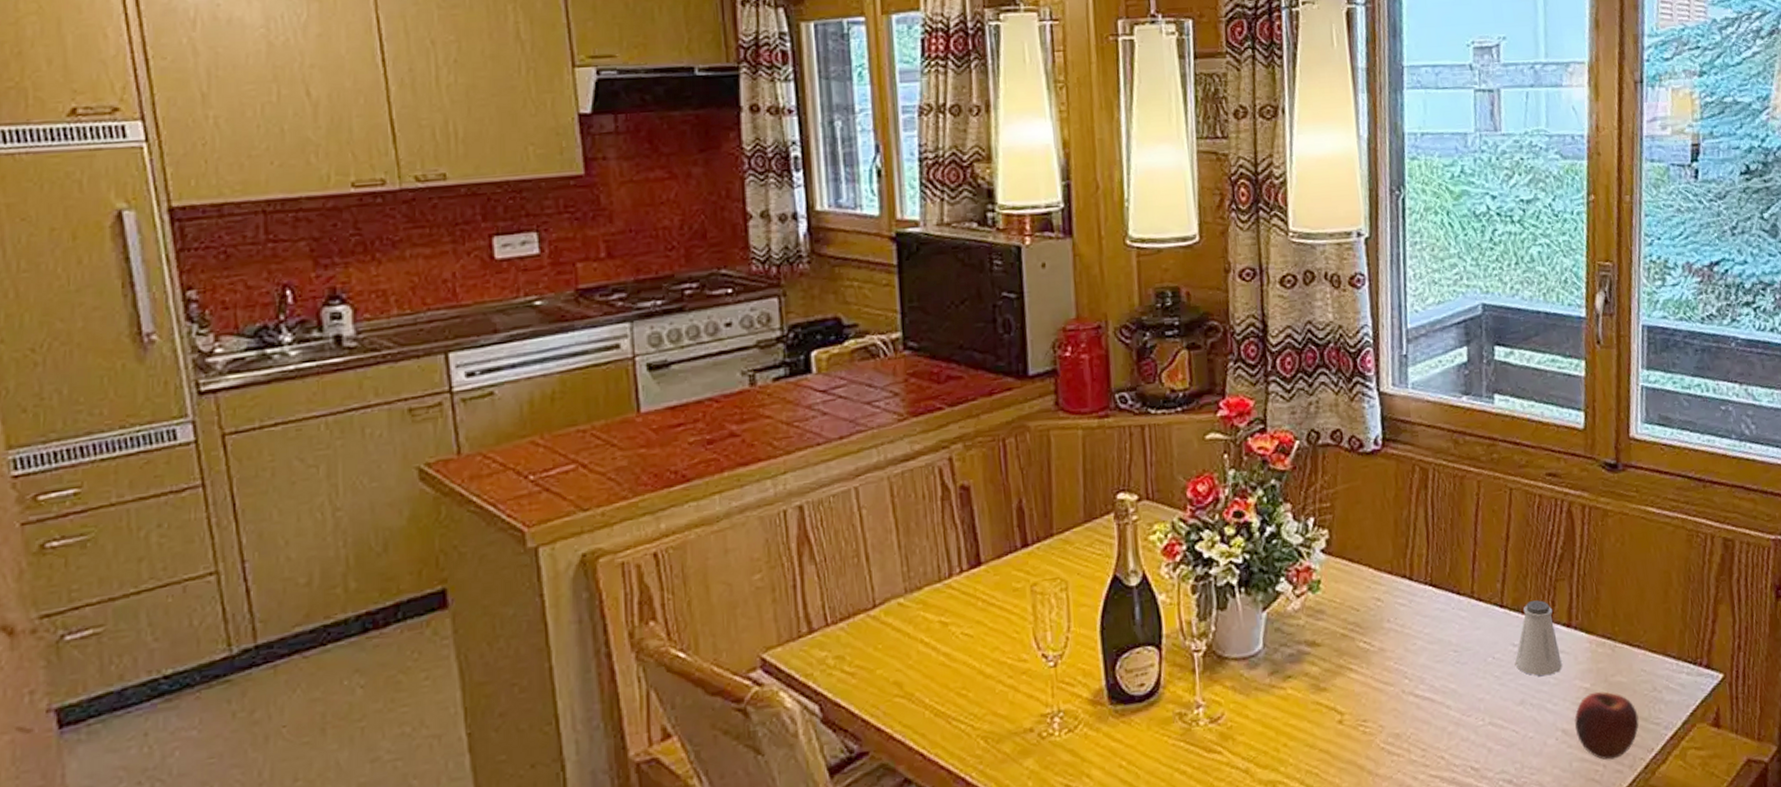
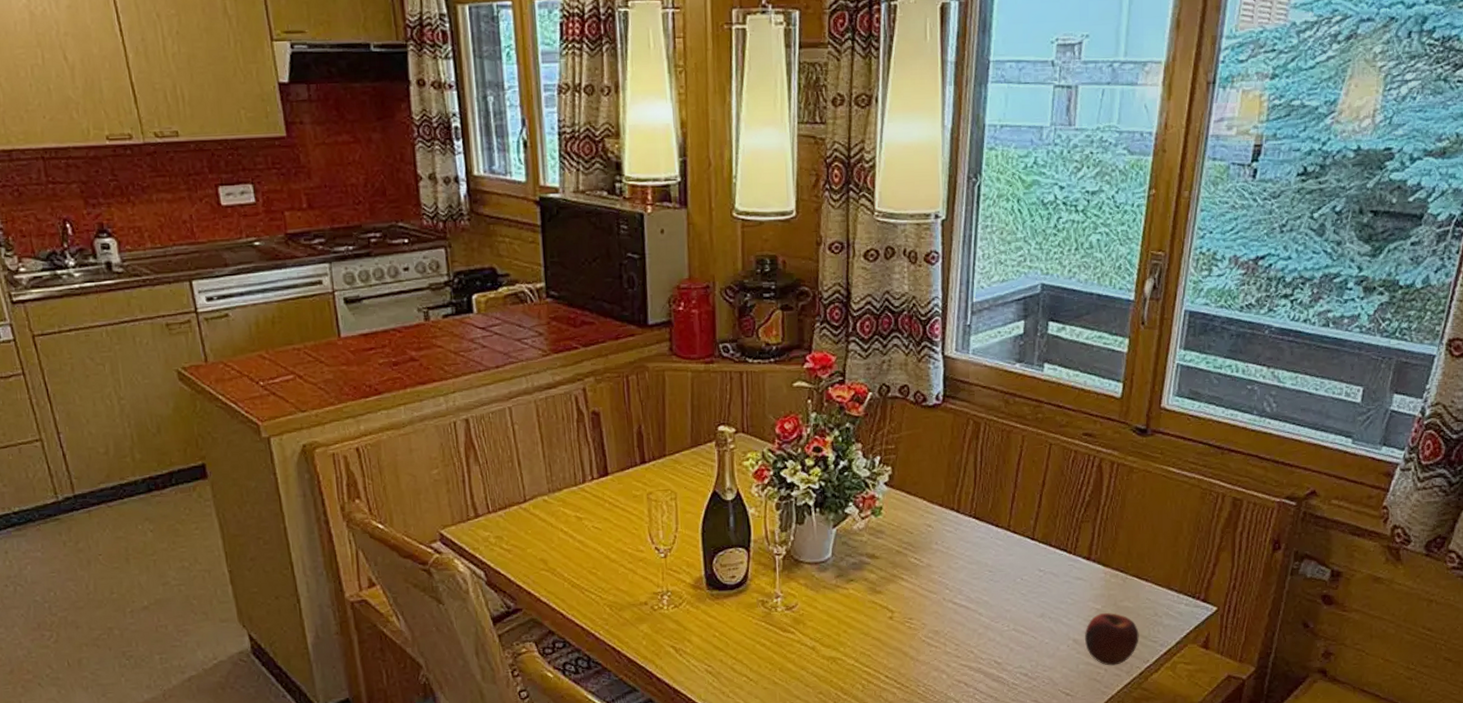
saltshaker: present [1514,600,1562,677] -> none [1039,536,1079,597]

